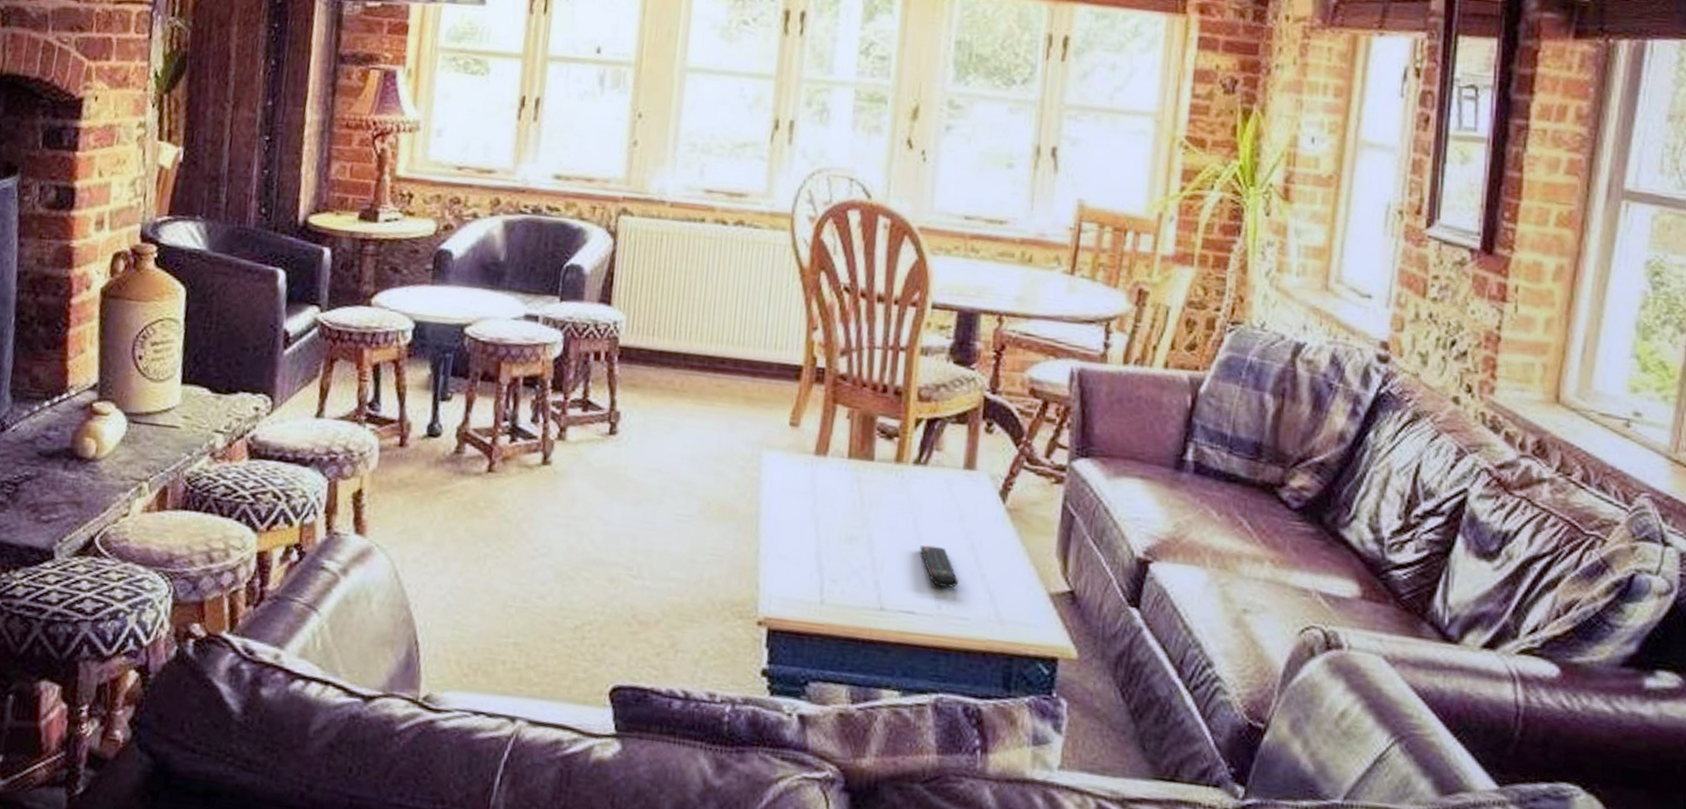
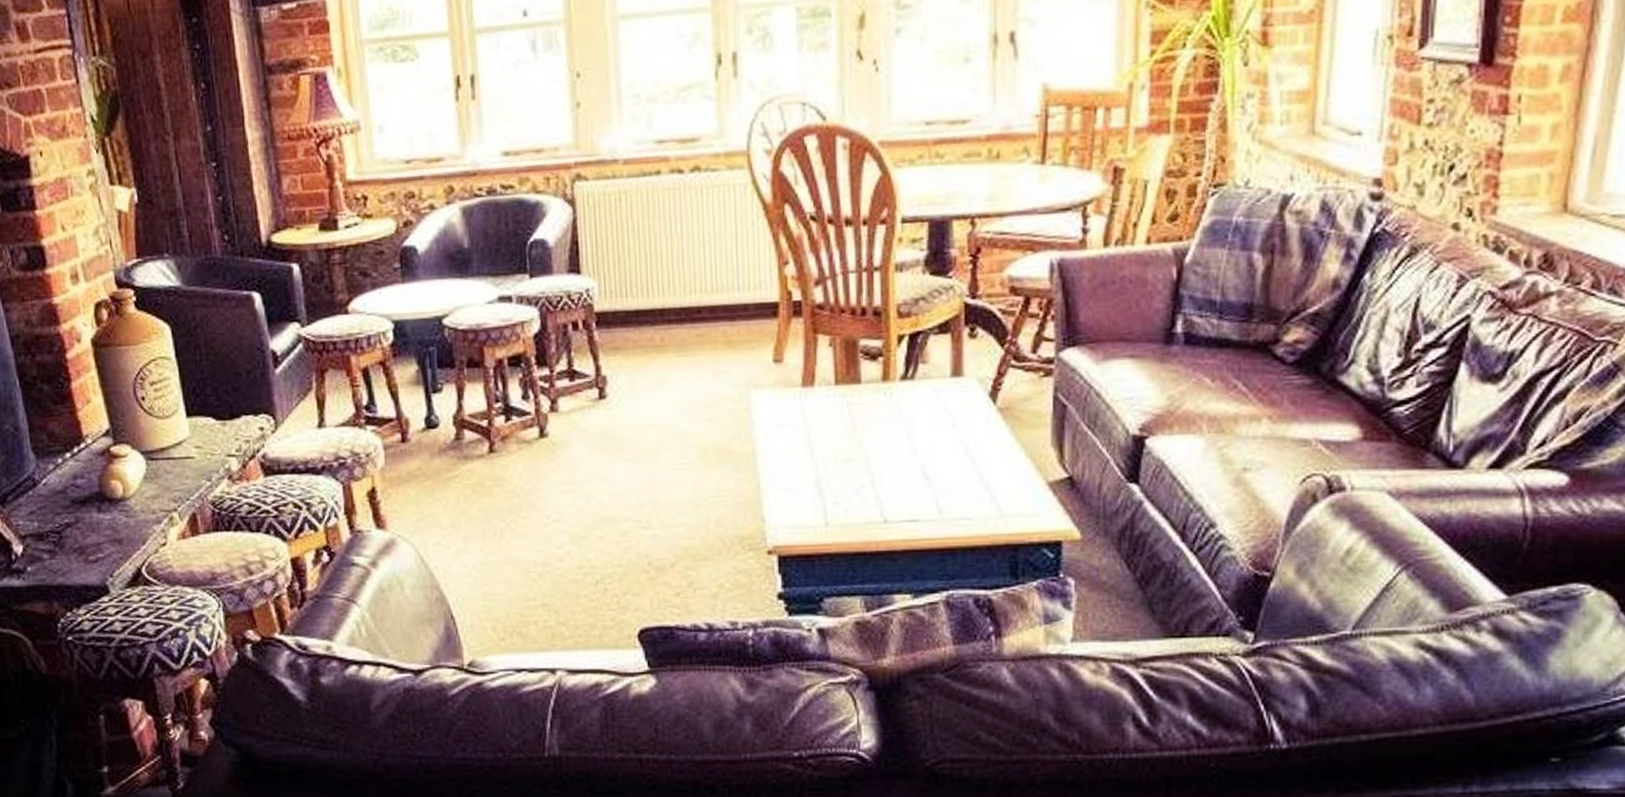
remote control: present [920,545,958,588] -> none [916,455,957,493]

